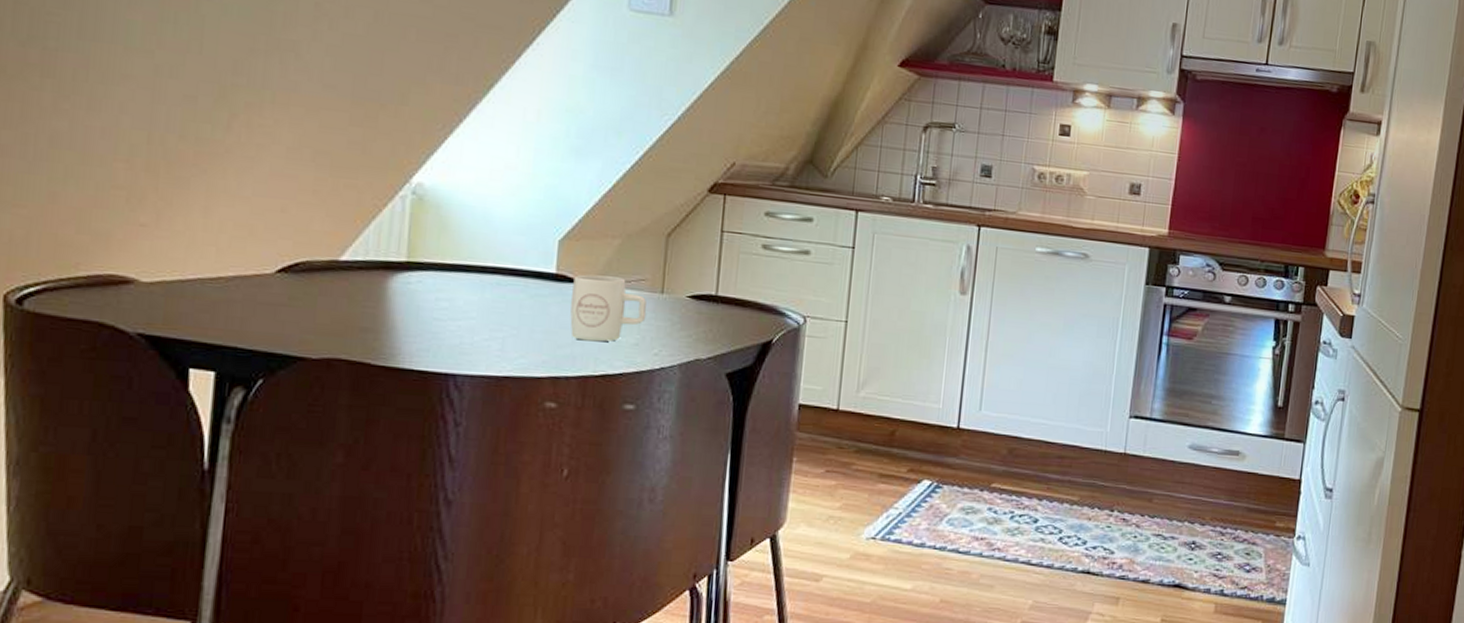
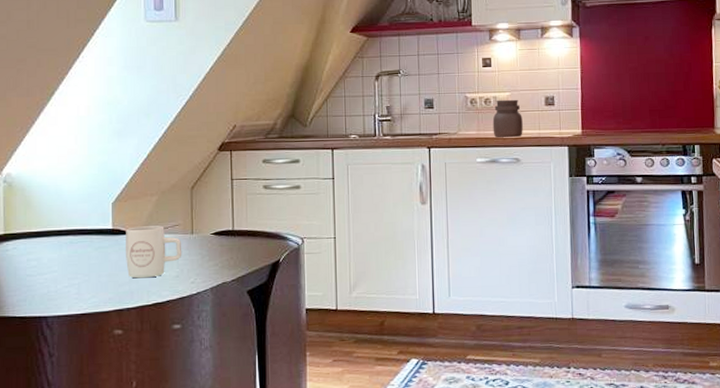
jar: none [1060,178,1100,229] -> present [492,99,523,138]

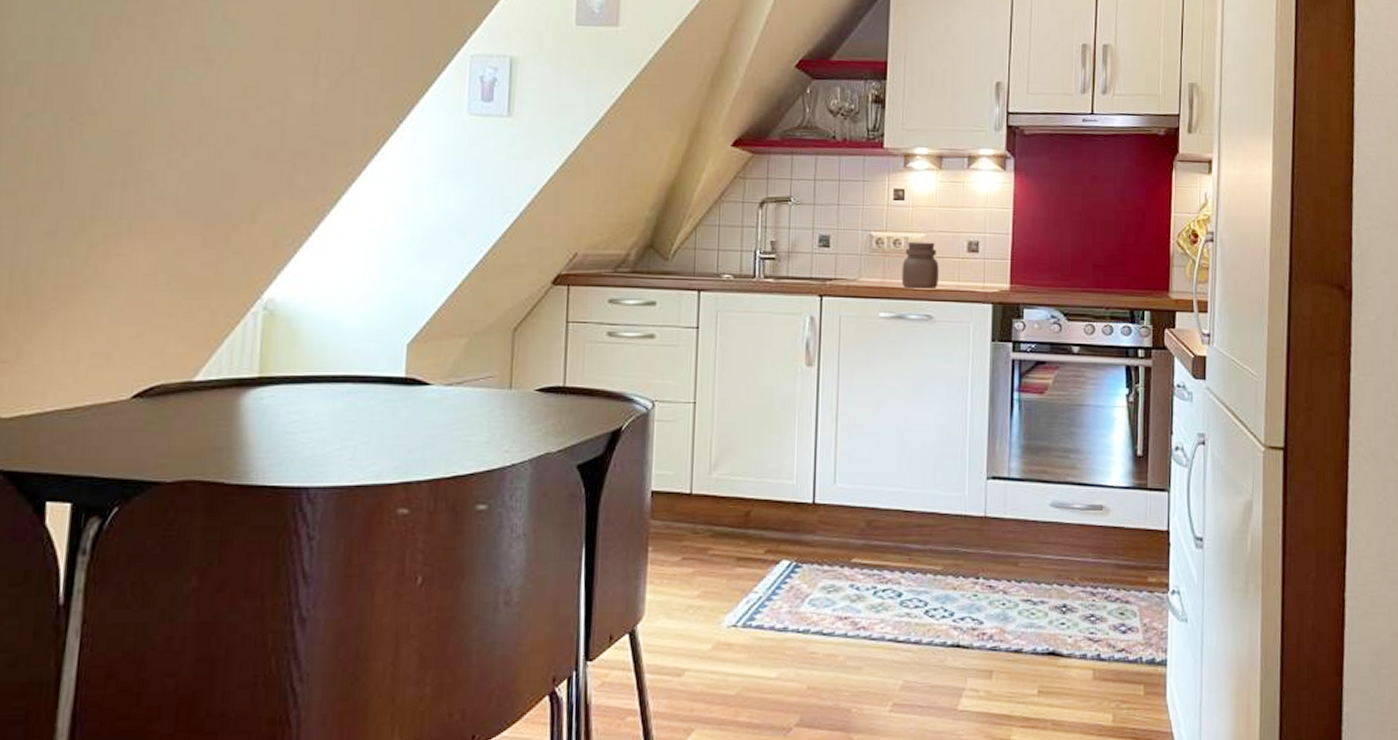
mug: present [126,225,182,279] -> none [420,376,496,443]

